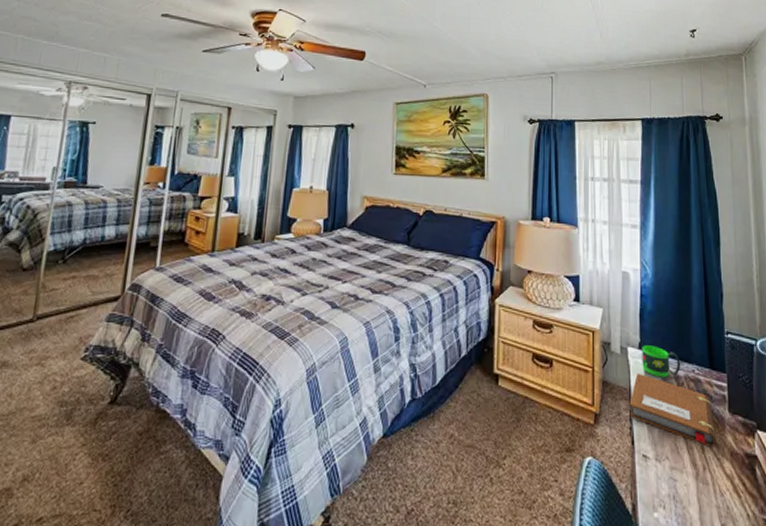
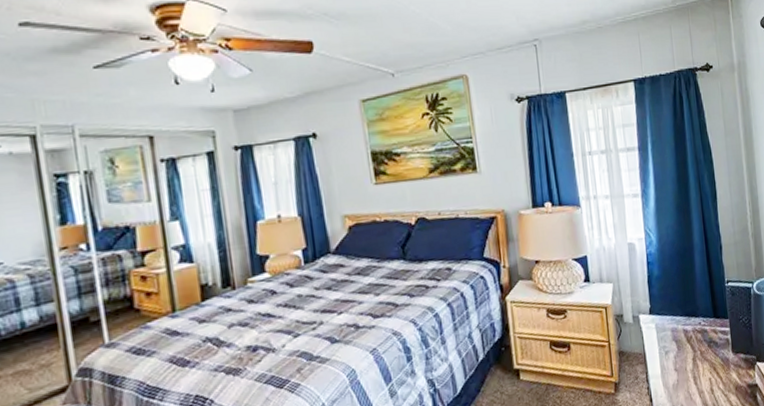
notebook: present [629,372,716,447] -> none [645,336,723,387]
mug: present [642,345,681,378] -> none [652,308,689,337]

